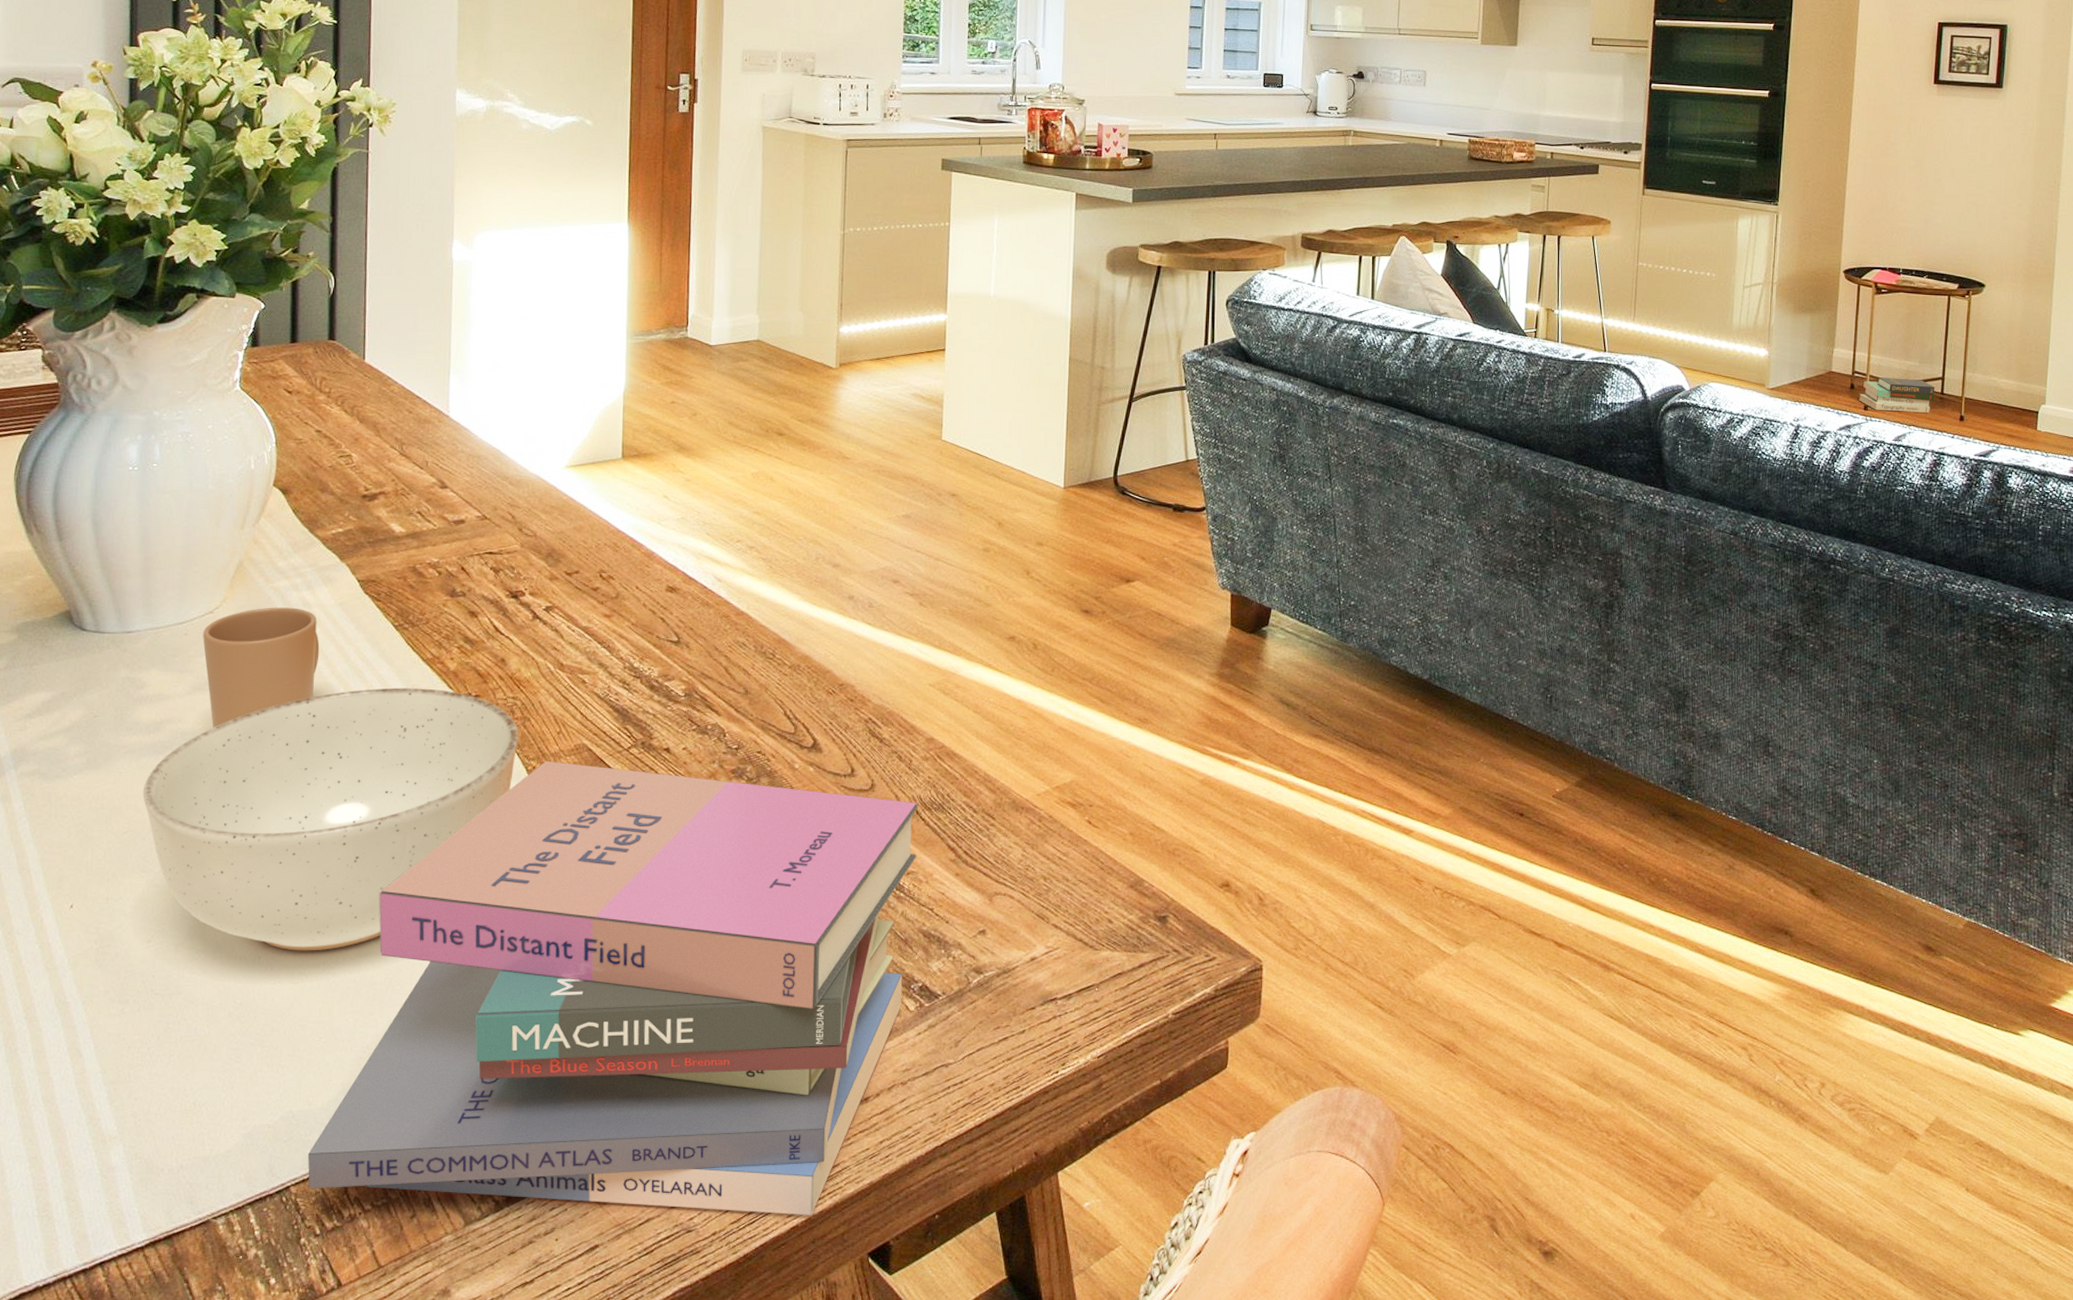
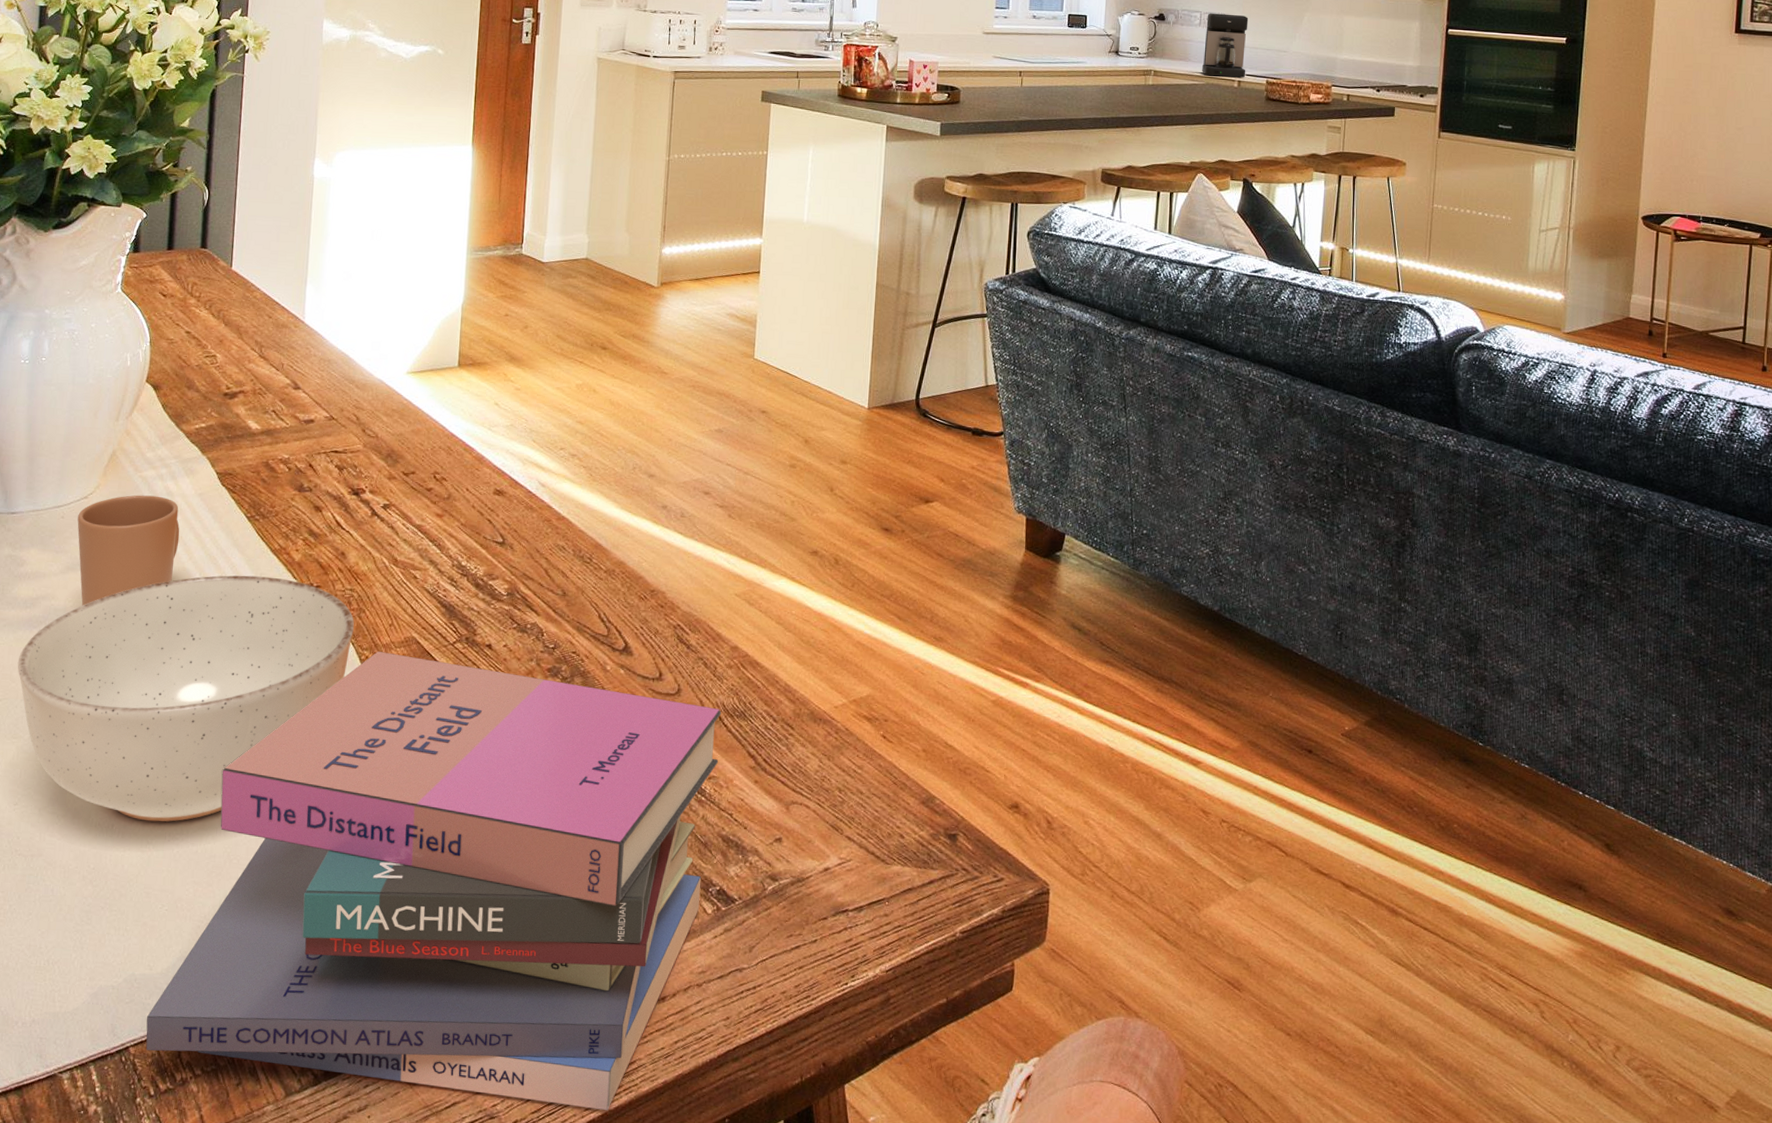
coffee maker: none [1403,70,1450,138] -> present [1202,13,1249,79]
books: present [1859,377,1935,414] -> none [1657,325,1736,363]

